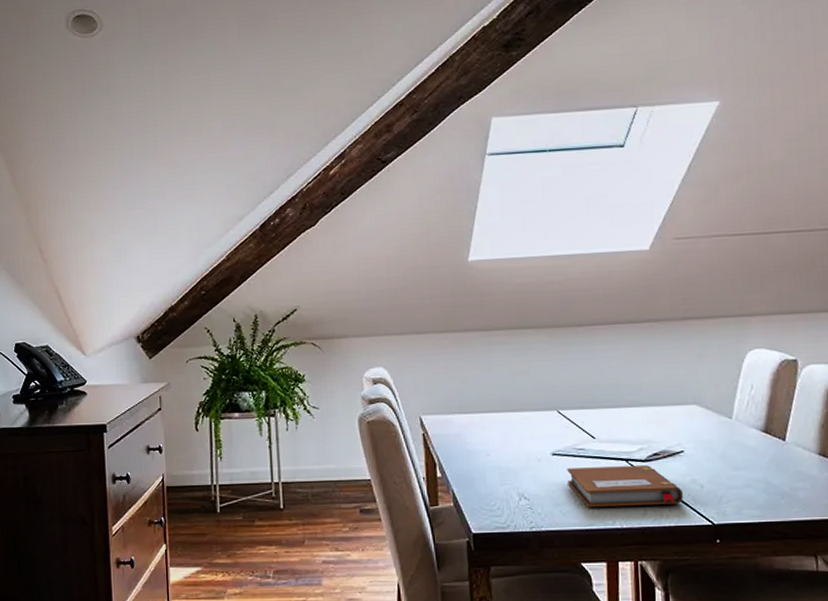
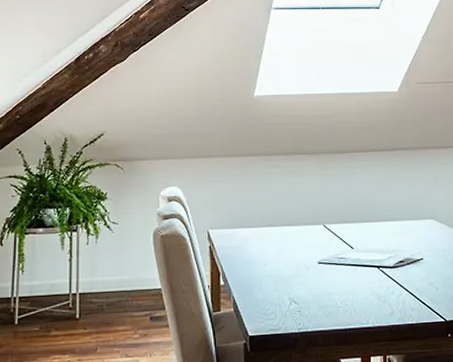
notebook: present [567,465,683,508] -> none [330,271,422,310]

